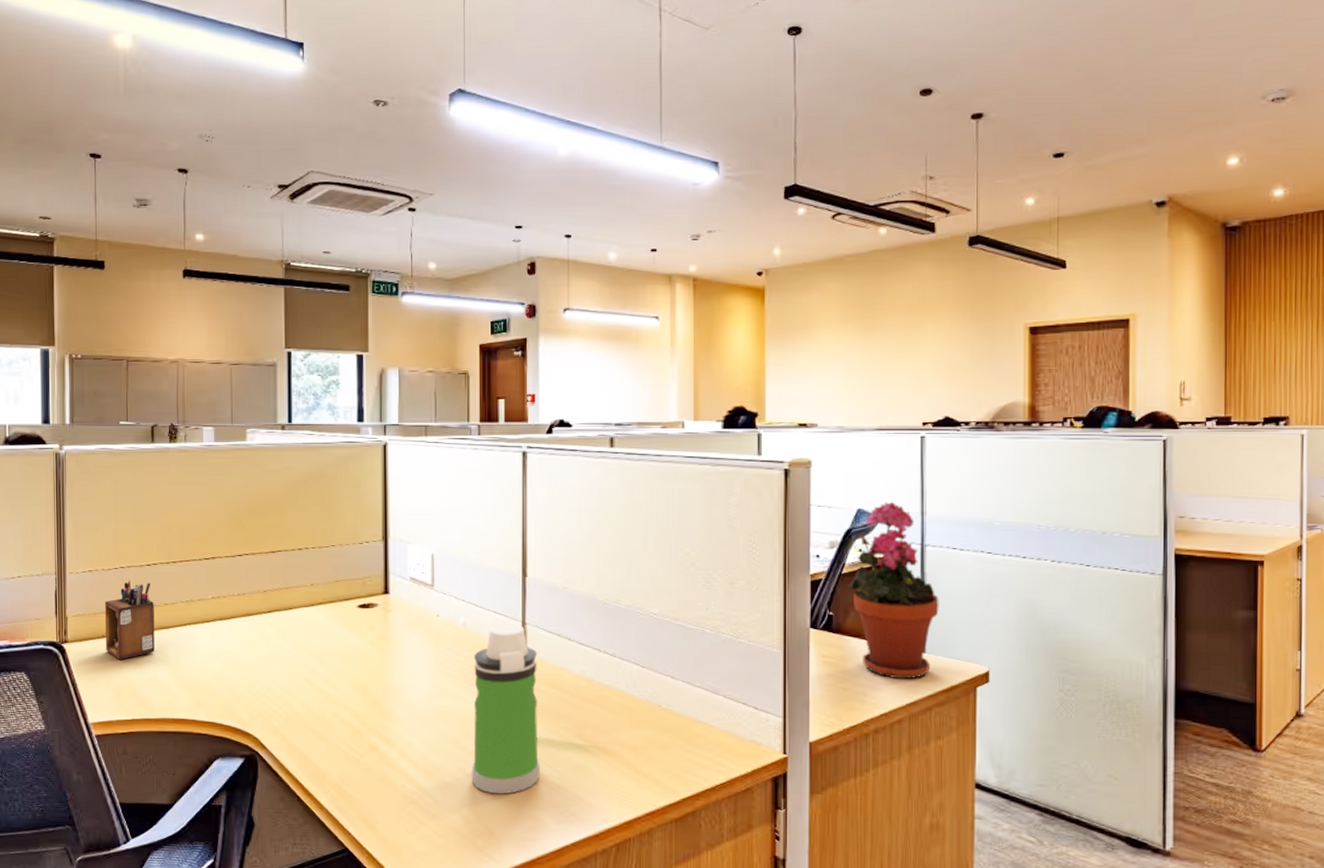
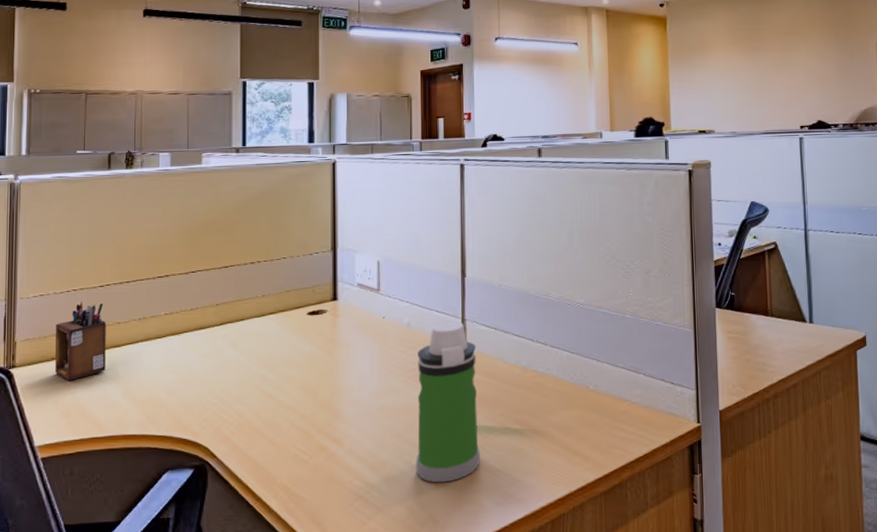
potted plant: present [847,501,939,680] -> none [745,194,822,348]

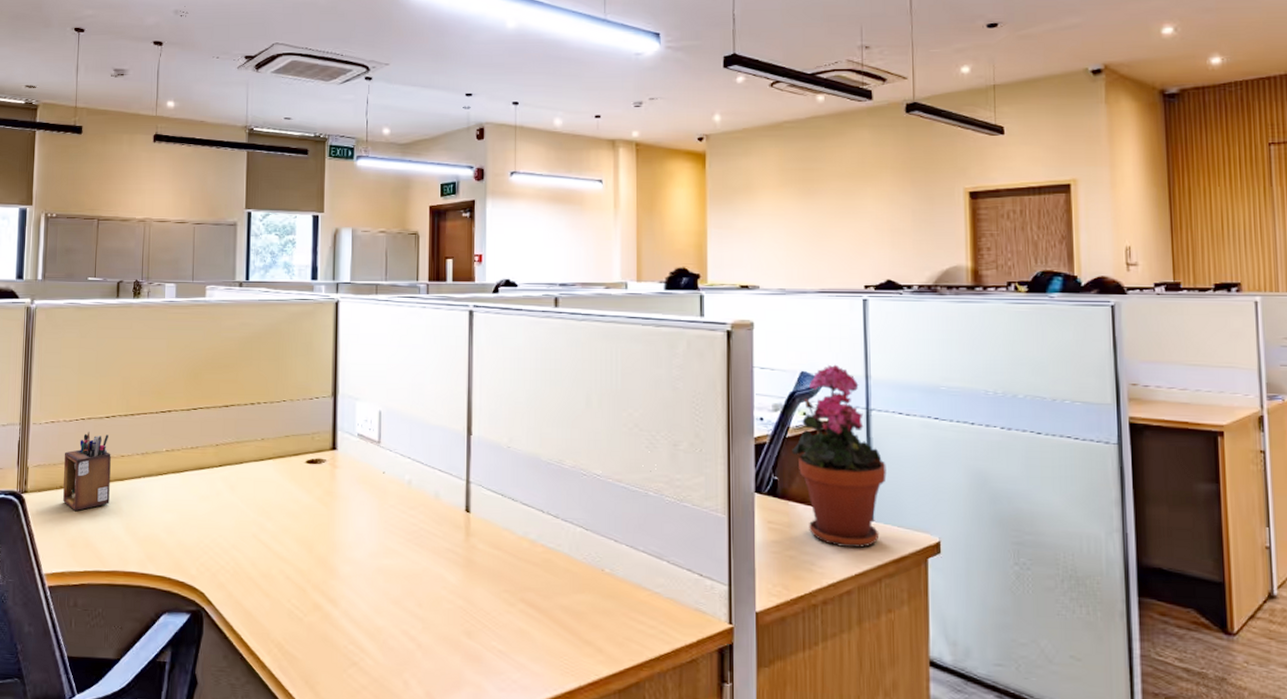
water bottle: present [416,321,481,483] -> none [413,482,483,659]
potted plant: none [745,194,822,348] -> present [792,364,887,549]

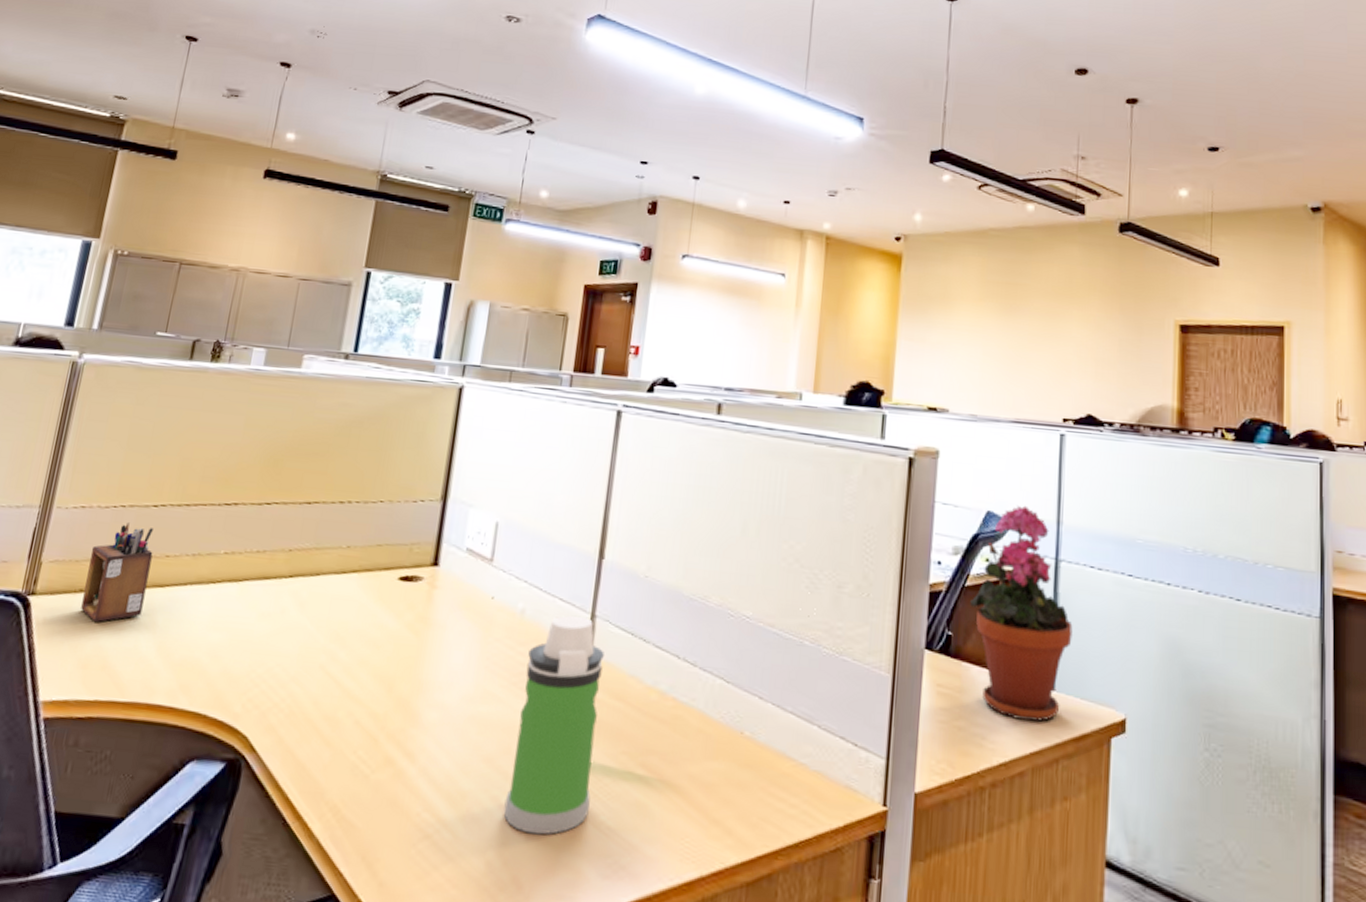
water bottle: none [413,482,483,659] -> present [504,615,604,835]

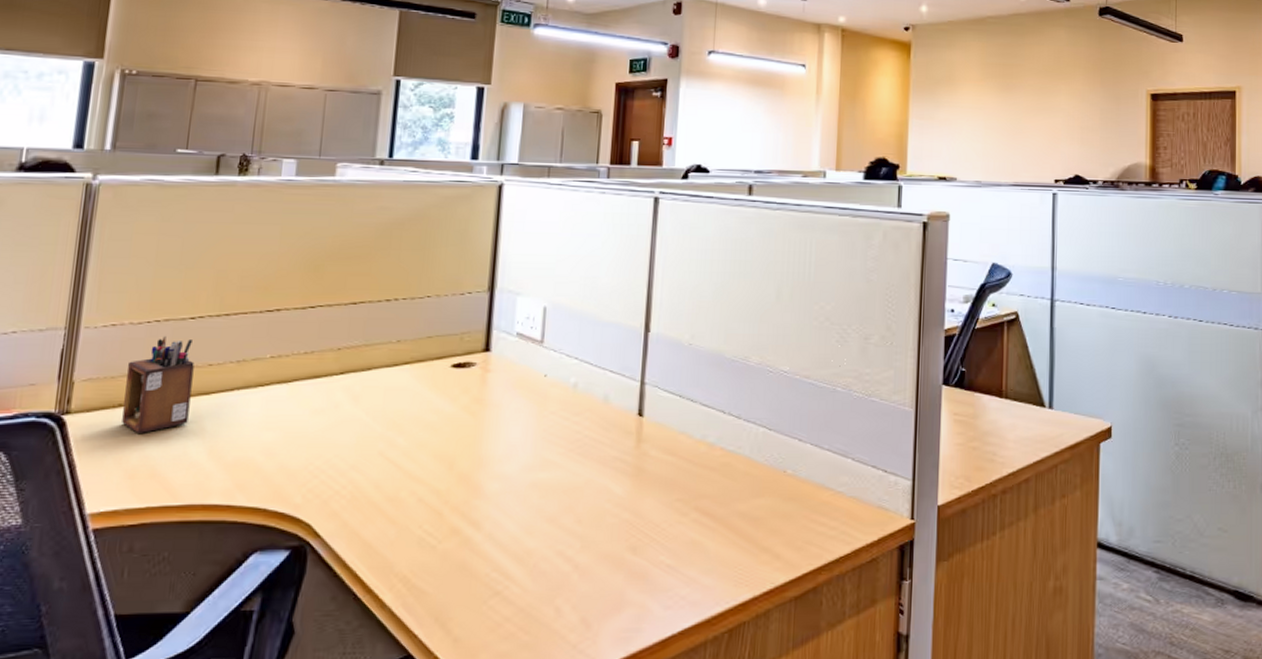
water bottle: present [504,615,604,835] -> none [569,384,655,579]
potted plant: present [970,504,1073,722] -> none [980,256,1067,437]

